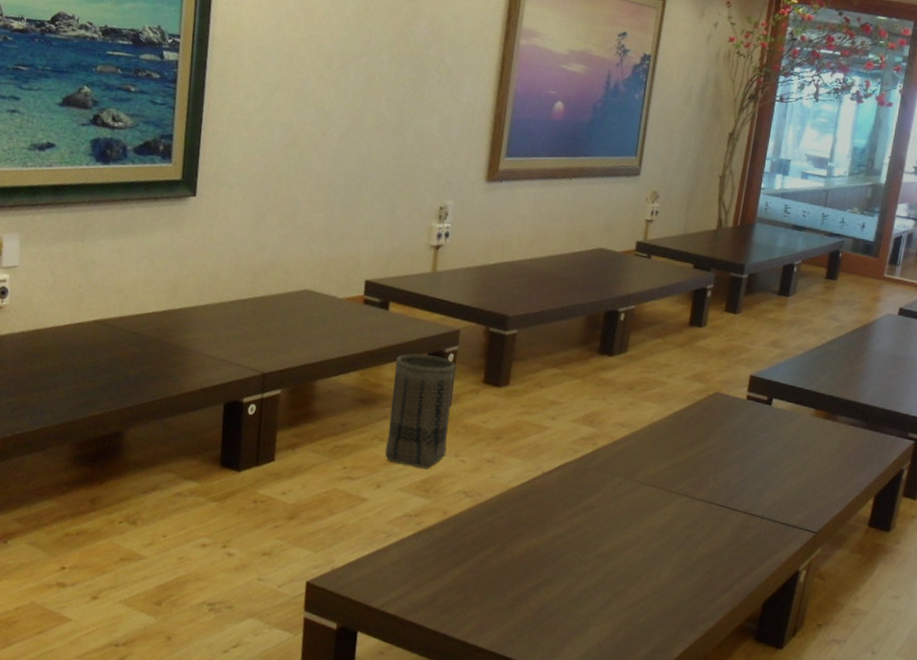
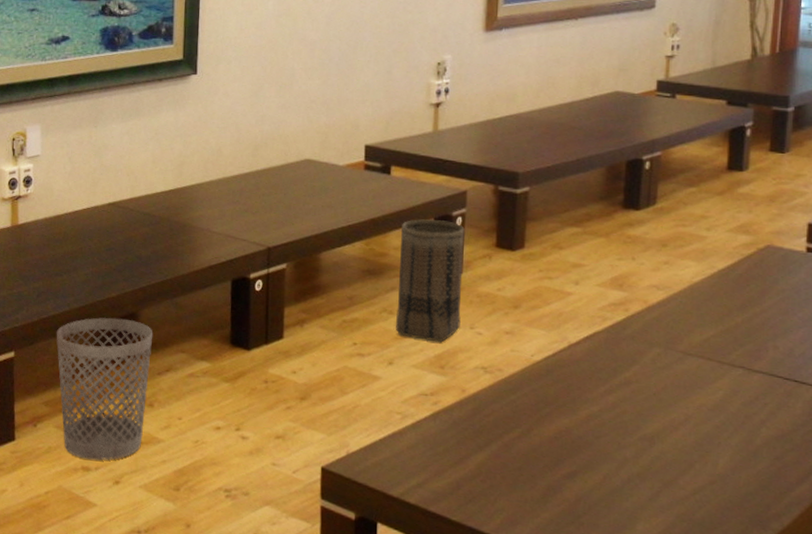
wastebasket: none [31,435,139,577] -> present [56,317,153,461]

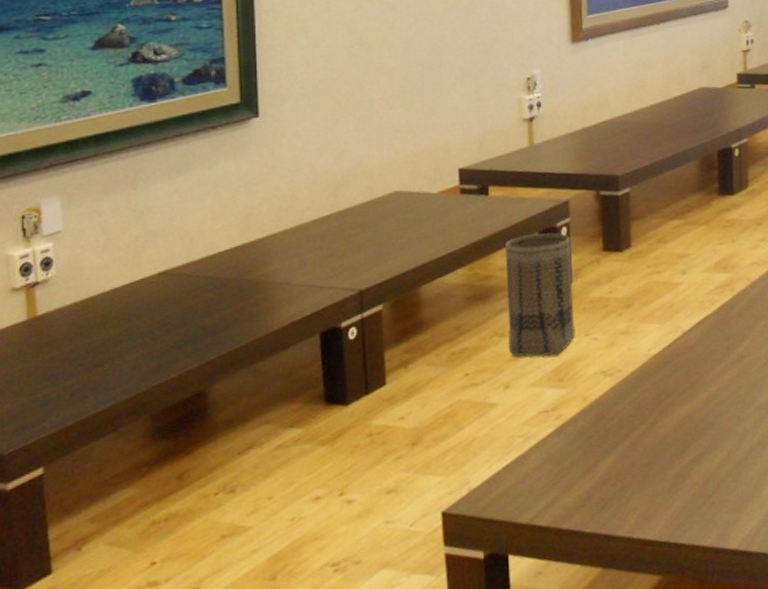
wastebasket: present [56,317,153,461] -> none [100,399,229,573]

